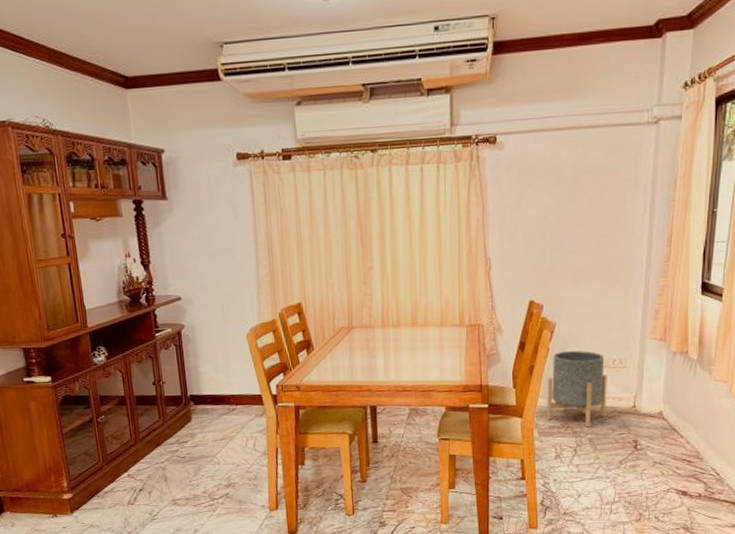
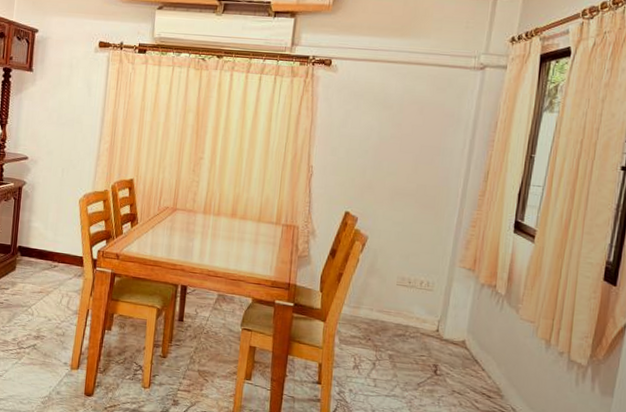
planter: present [546,350,607,428] -> none [349,264,413,344]

